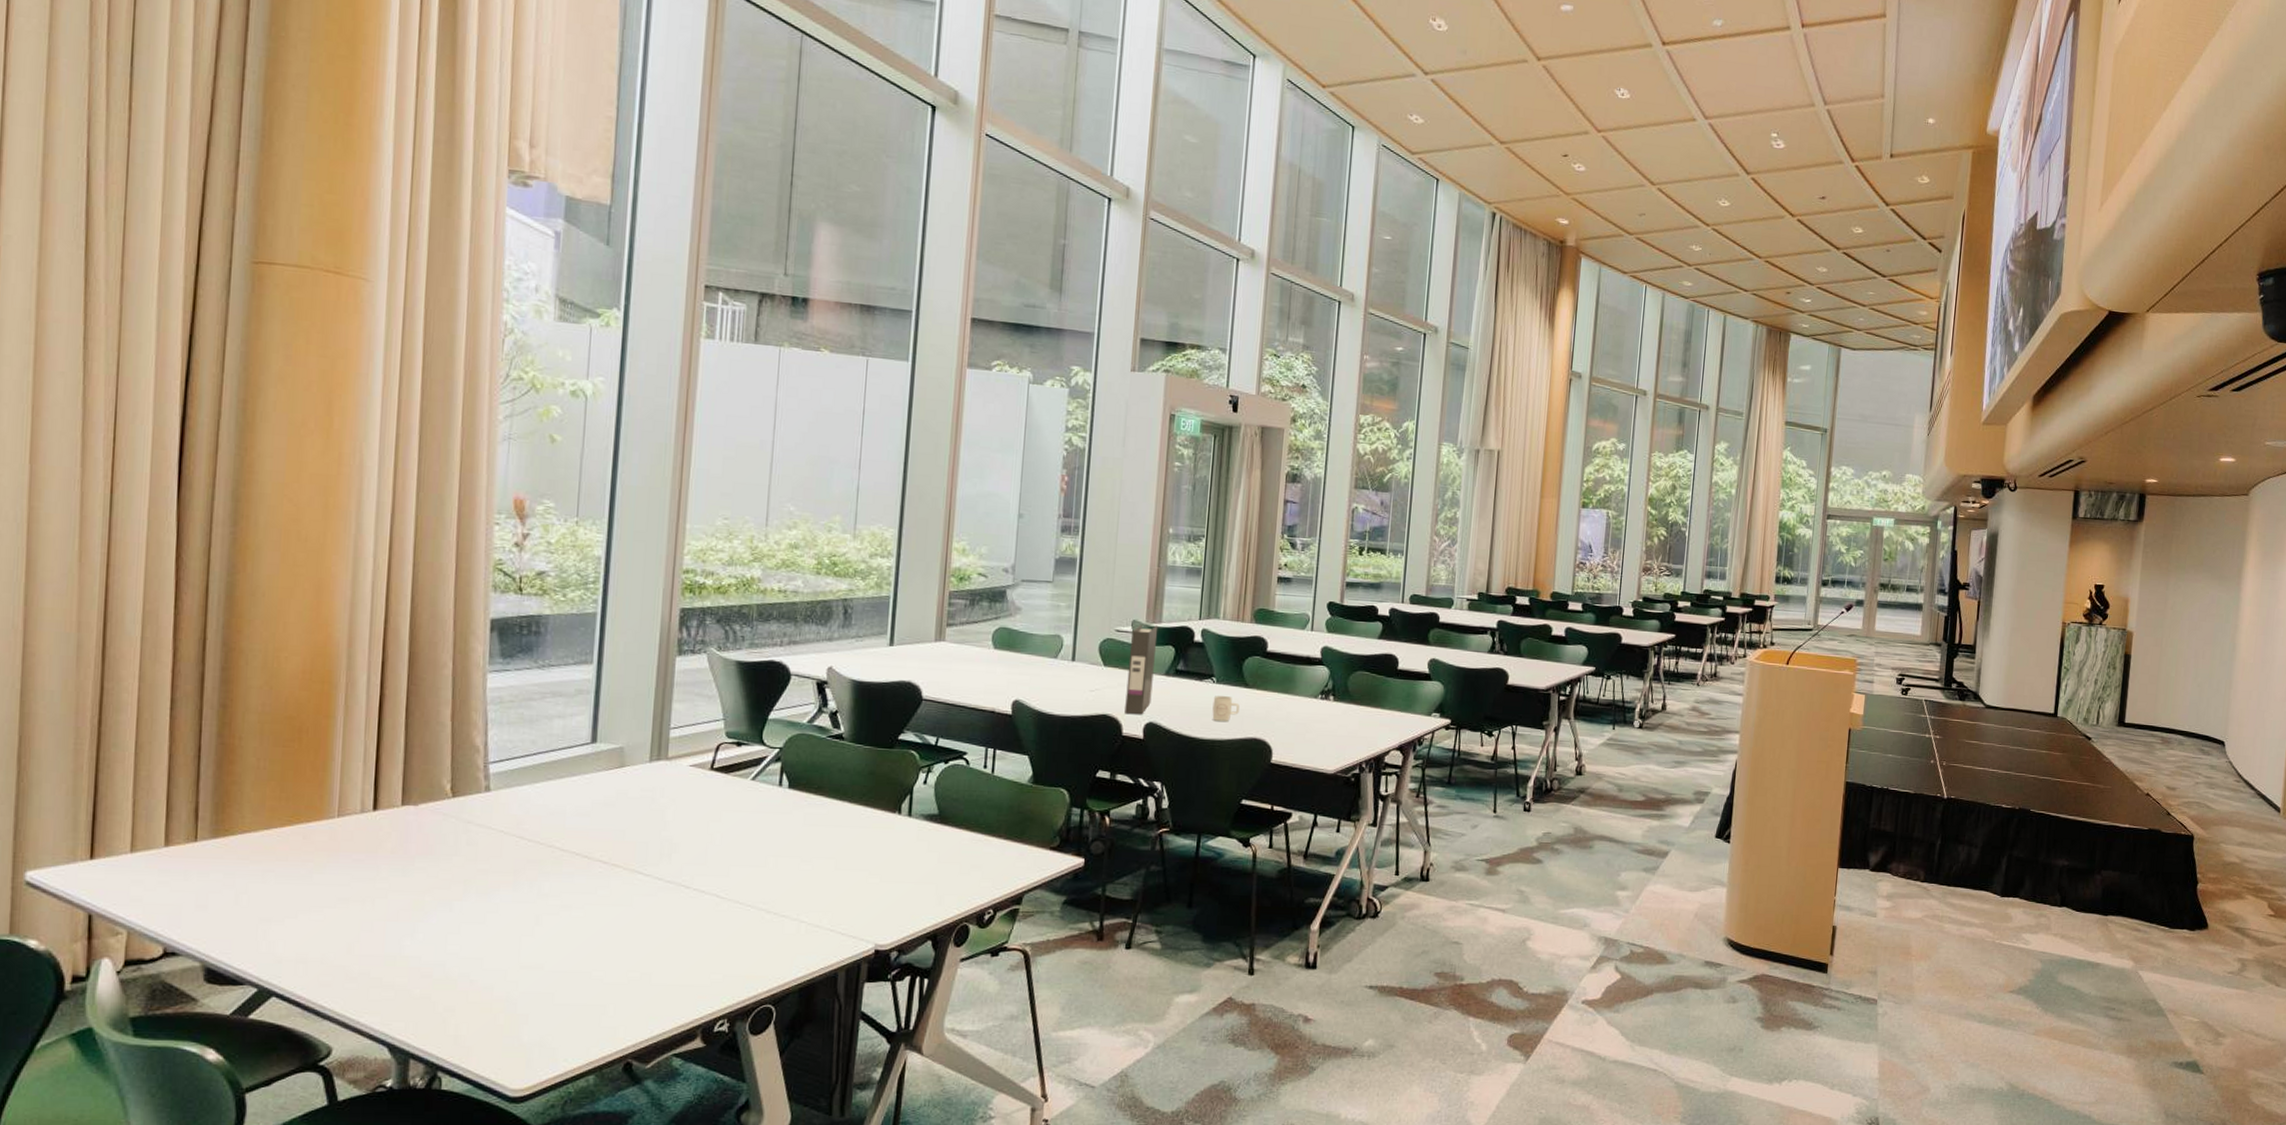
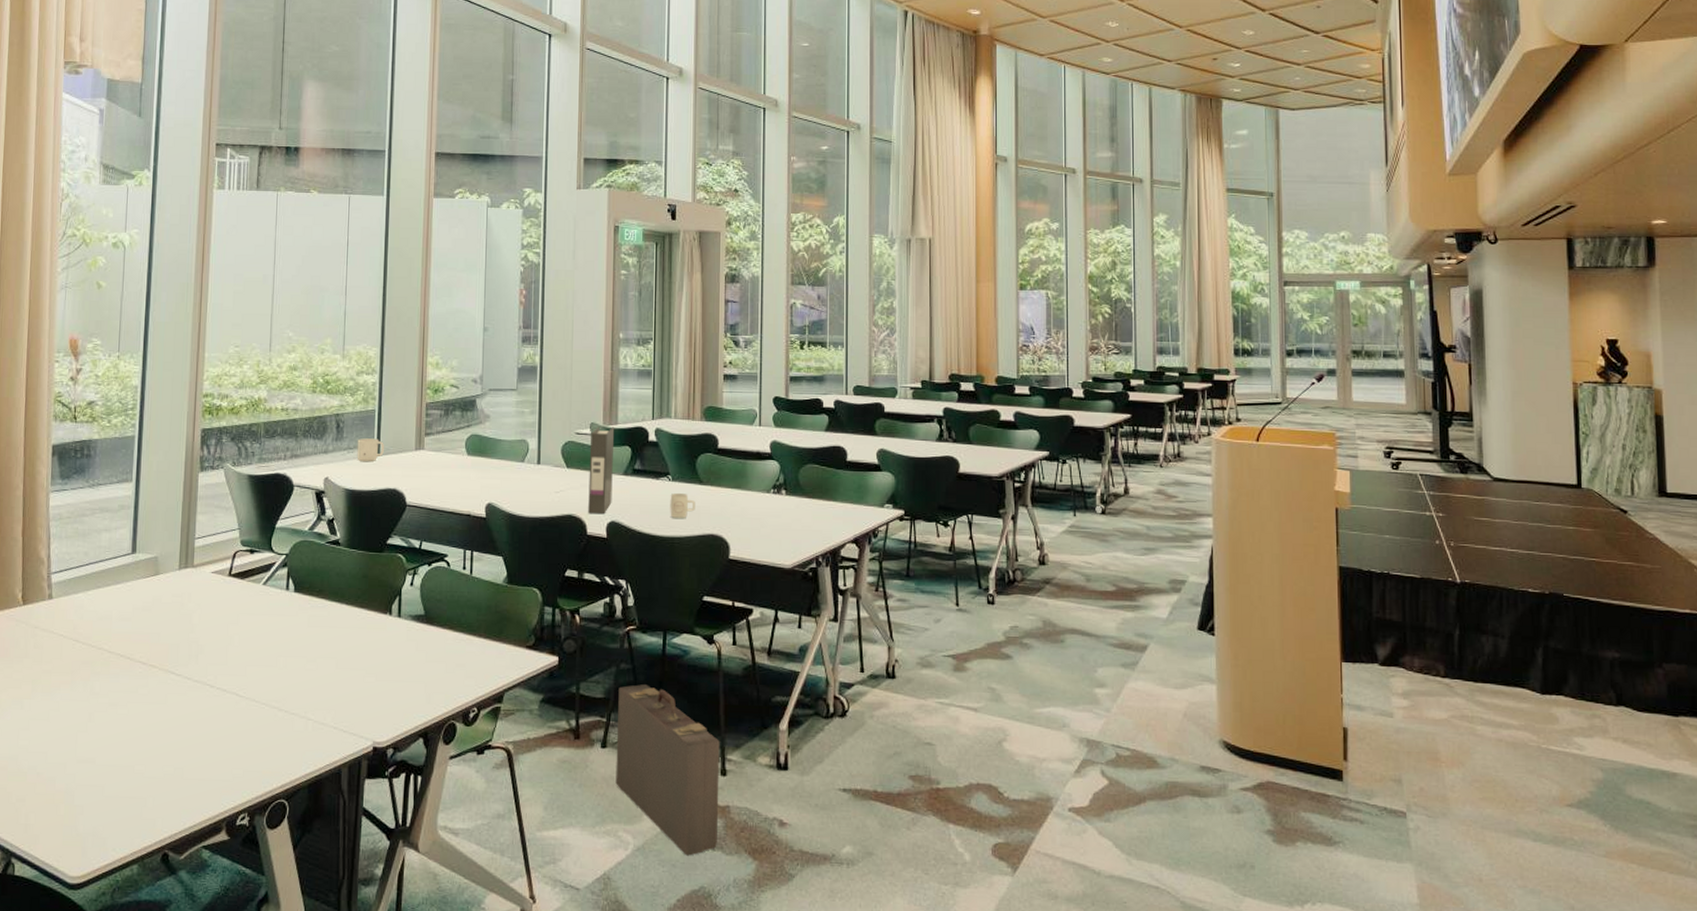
mug: none [866,626,900,652] -> present [357,438,385,462]
briefcase: none [1138,886,1250,1052] -> present [615,684,720,856]

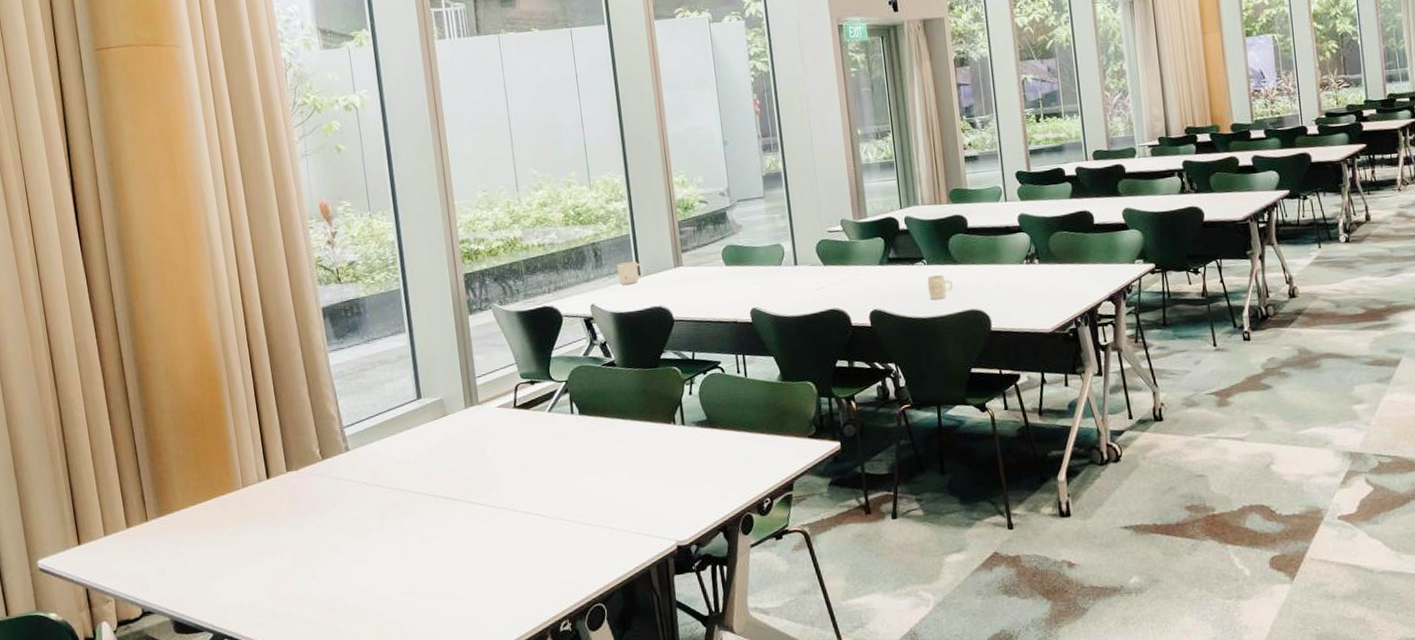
binder: present [588,426,615,515] -> none [842,220,872,305]
briefcase: present [615,684,720,856] -> none [901,456,1012,605]

